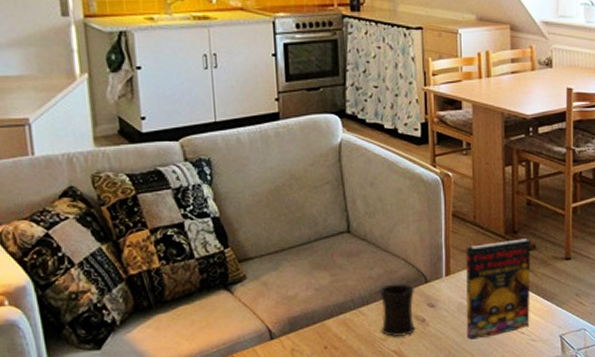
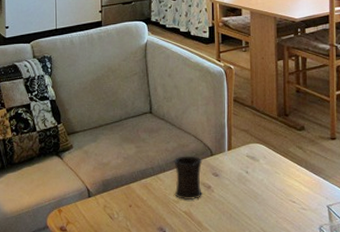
book: present [466,238,531,340] -> none [245,121,300,205]

